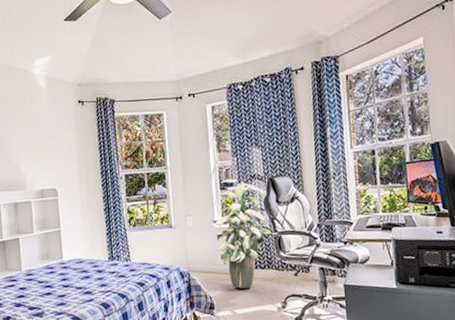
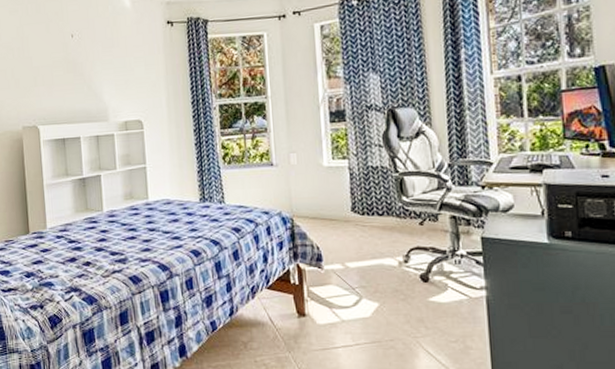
indoor plant: present [210,178,272,289] -> none [318,109,393,238]

